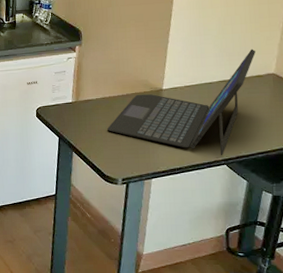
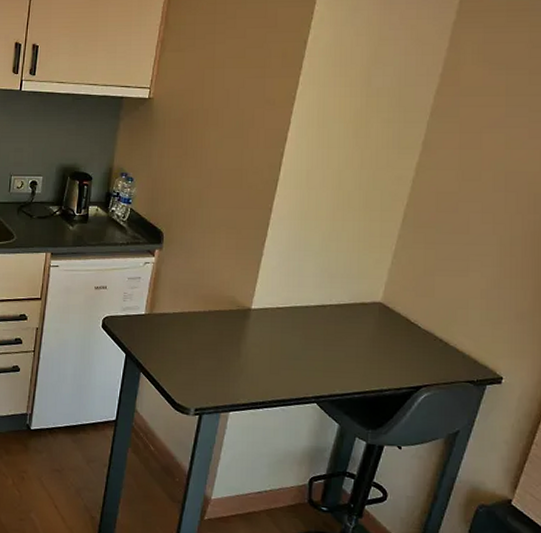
laptop: present [107,49,256,156] -> none [183,271,363,393]

